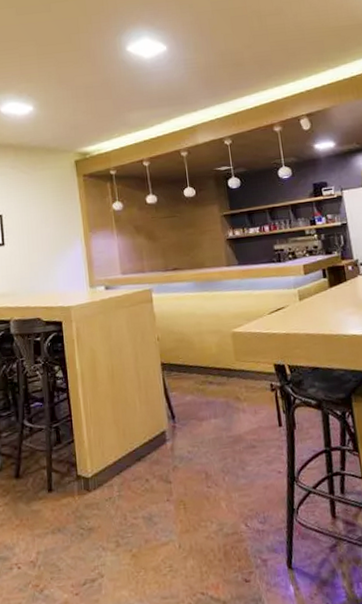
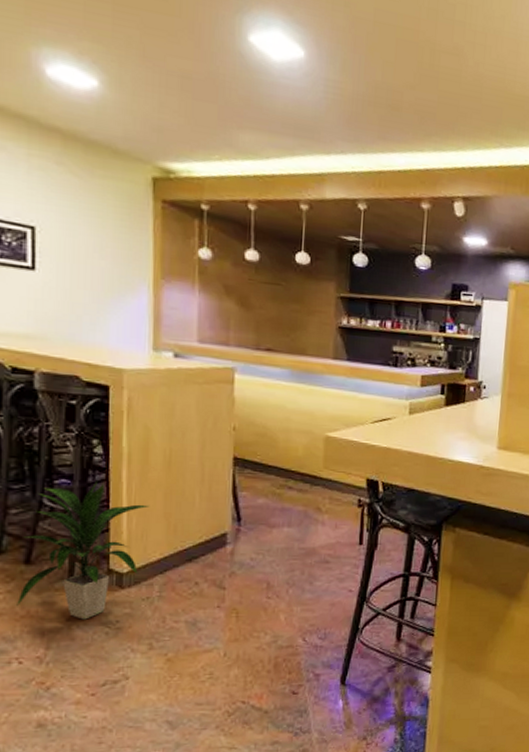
indoor plant: none [12,400,102,524] -> present [17,481,150,620]

